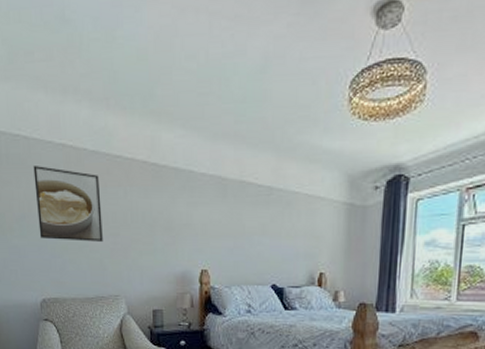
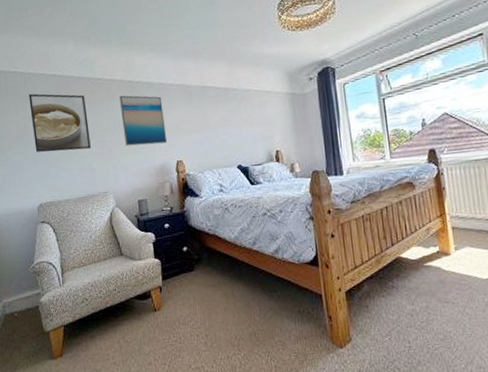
wall art: none [140,180,193,246] -> present [119,95,168,146]

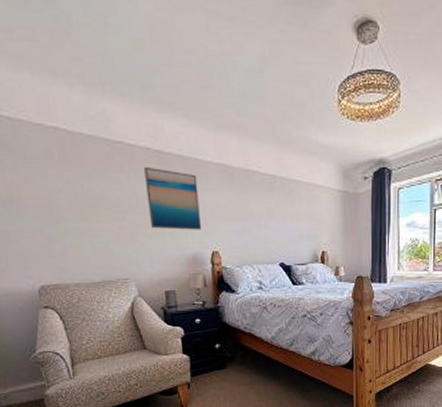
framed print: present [29,93,91,152] -> none [20,148,107,226]

